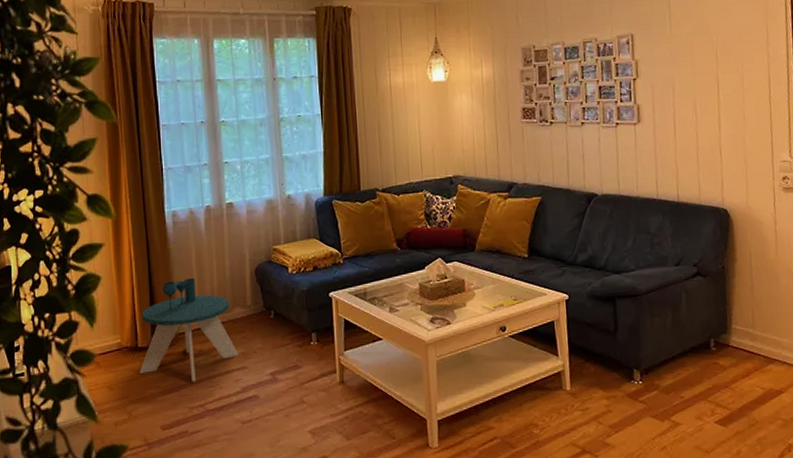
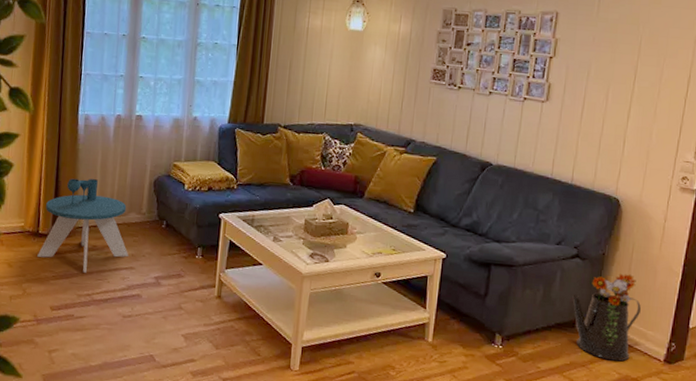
watering can: none [701,283,771,377] -> present [572,273,641,362]

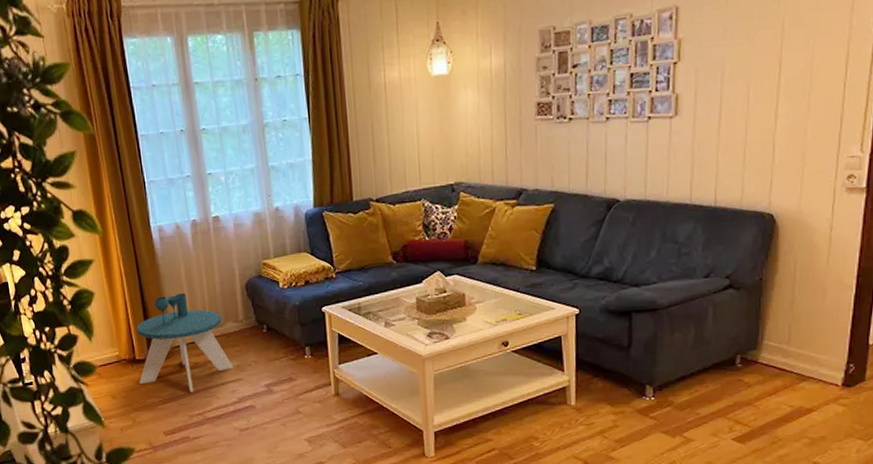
watering can: present [572,273,641,362] -> none [729,296,810,394]

